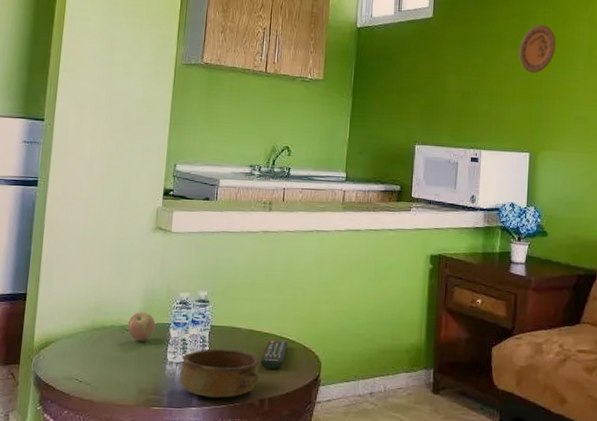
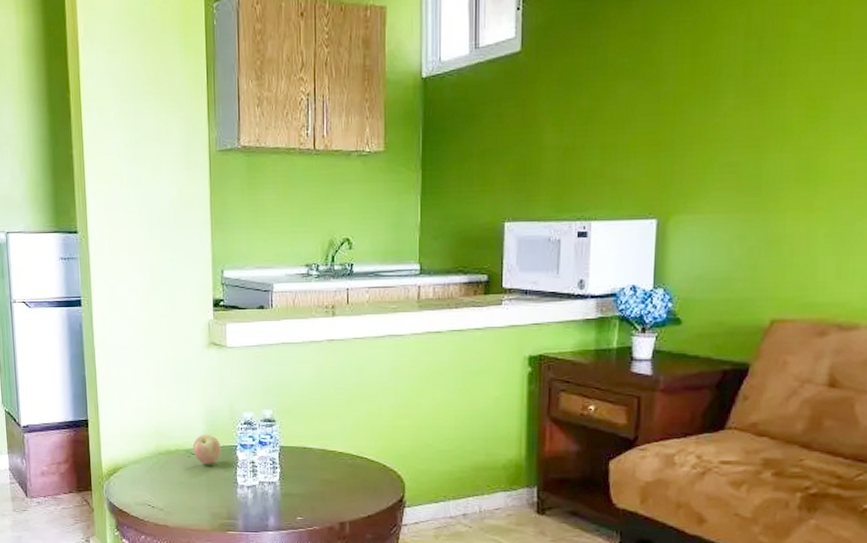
bowl: present [180,348,260,398] -> none [253,470,338,522]
remote control: present [260,340,288,369] -> none [337,460,366,491]
decorative plate: present [519,25,557,73] -> none [642,41,696,111]

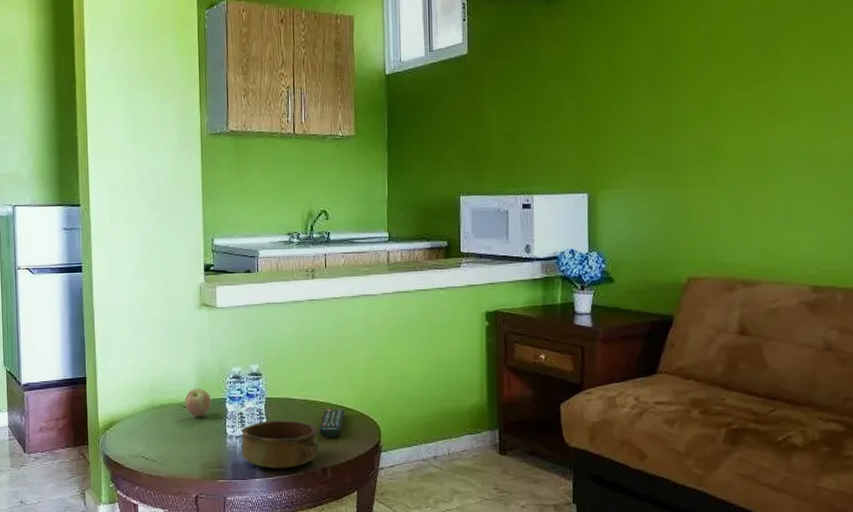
bowl: none [253,470,338,522] -> present [241,420,320,468]
remote control: none [337,460,366,491] -> present [319,409,345,438]

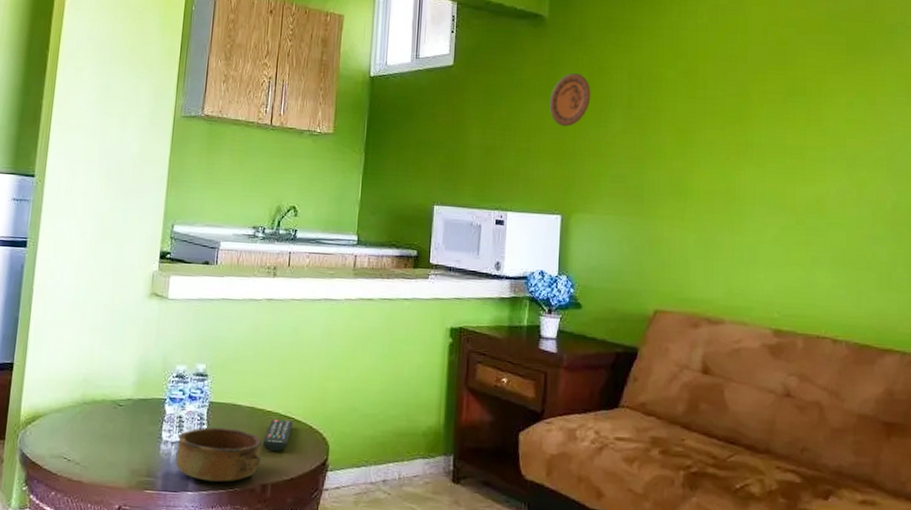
apple: present [185,388,212,417] -> none [119,384,150,418]
decorative plate: none [569,48,611,104] -> present [549,73,591,127]

